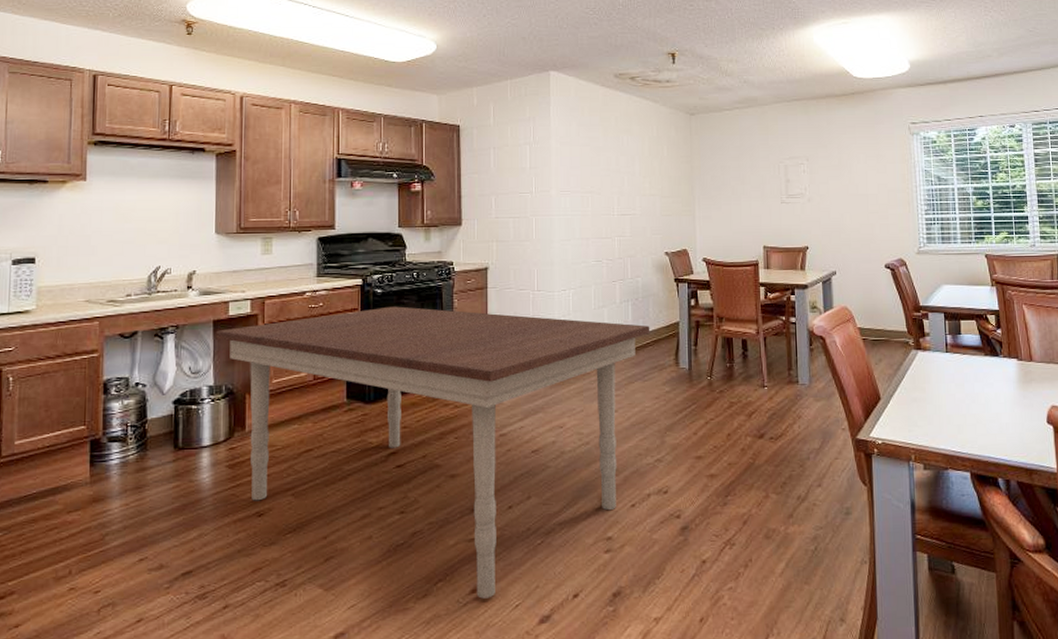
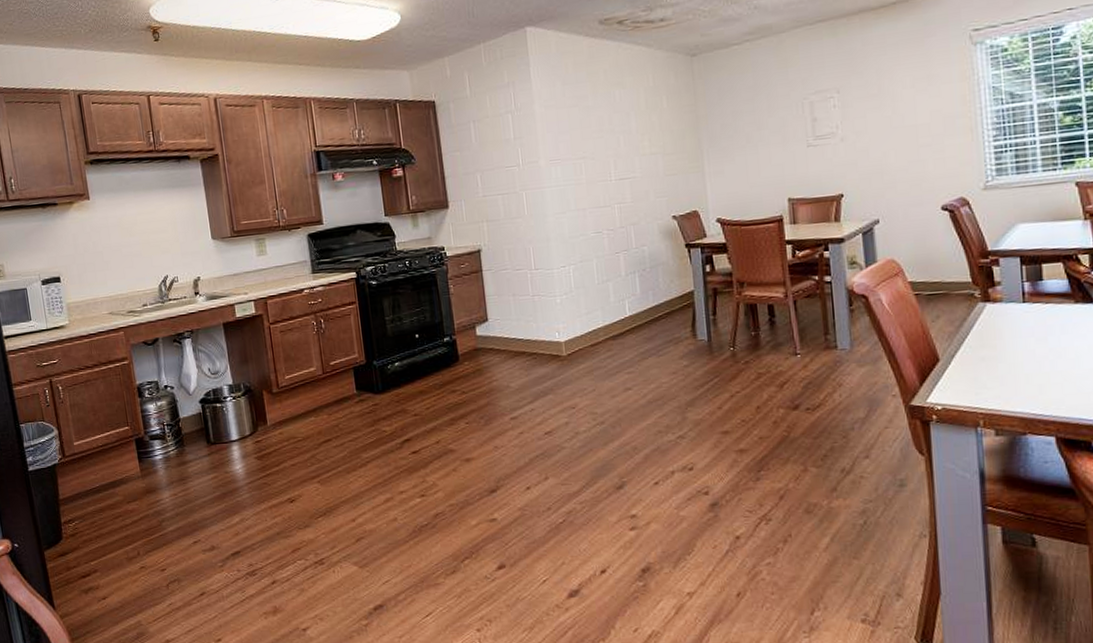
dining table: present [215,306,650,599] -> none [226,296,662,575]

